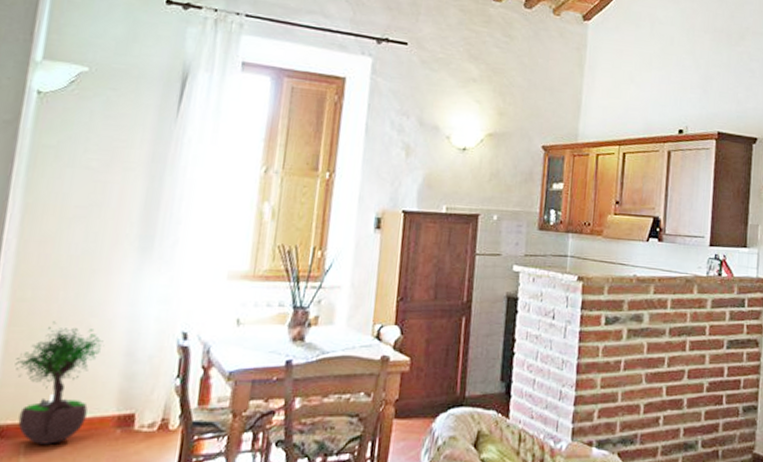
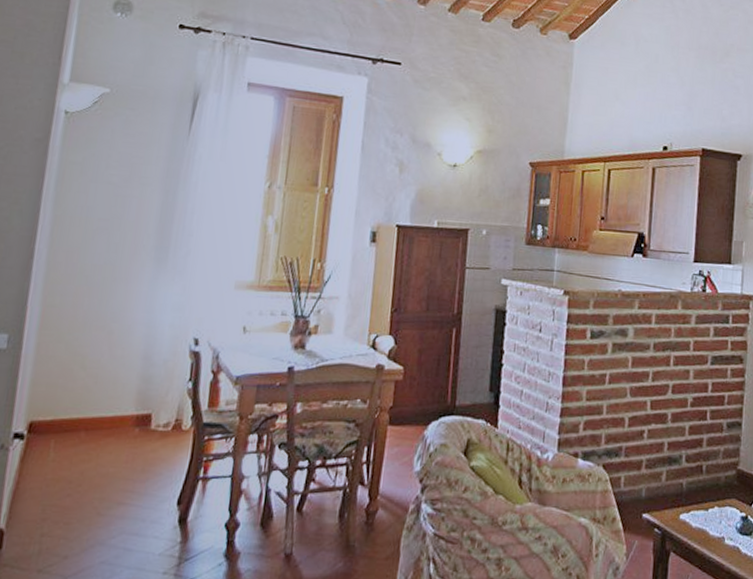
potted tree: present [15,321,104,444] -> none [46,326,124,441]

